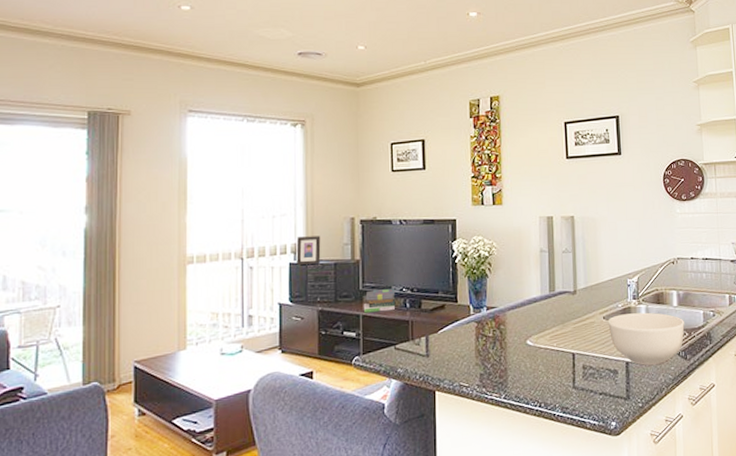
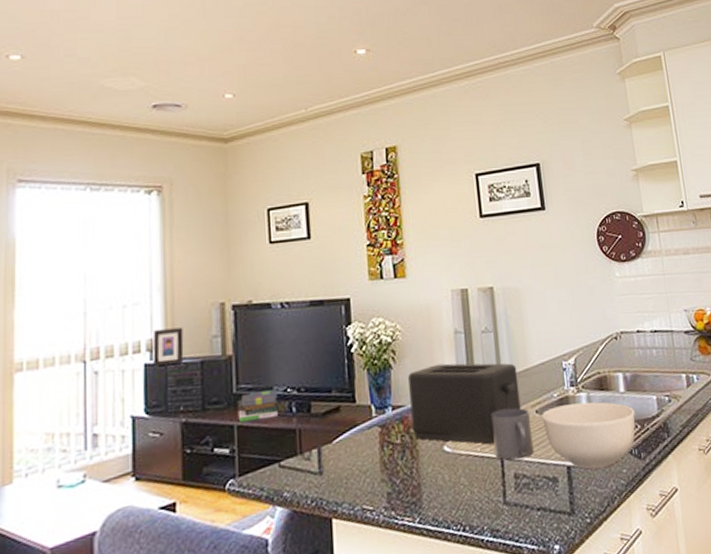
toaster: none [501,275,591,341] -> present [408,363,521,444]
mug: none [567,313,600,354] -> present [491,407,534,460]

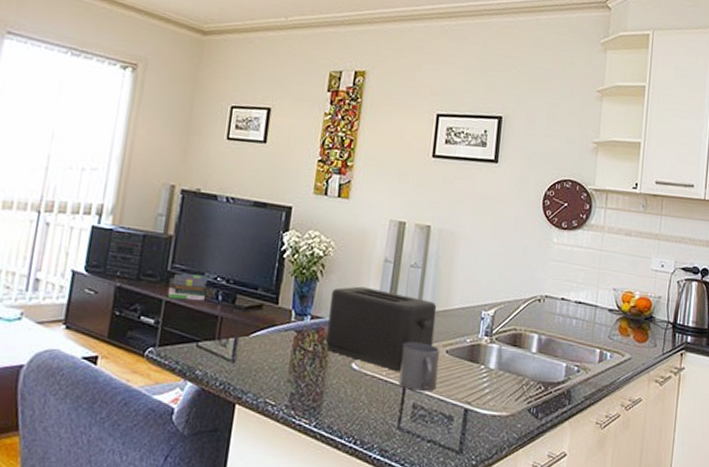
picture frame: present [152,327,184,367] -> none [100,197,133,234]
bowl: present [542,401,636,470] -> none [450,351,542,419]

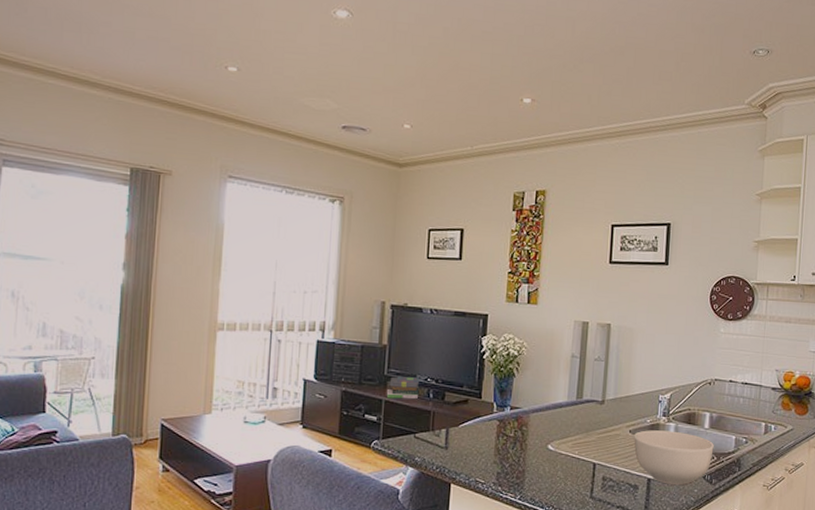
toaster: present [326,286,437,371] -> none [525,379,620,449]
mug: present [399,341,441,391] -> none [589,424,625,465]
bowl: none [450,351,542,419] -> present [634,430,714,486]

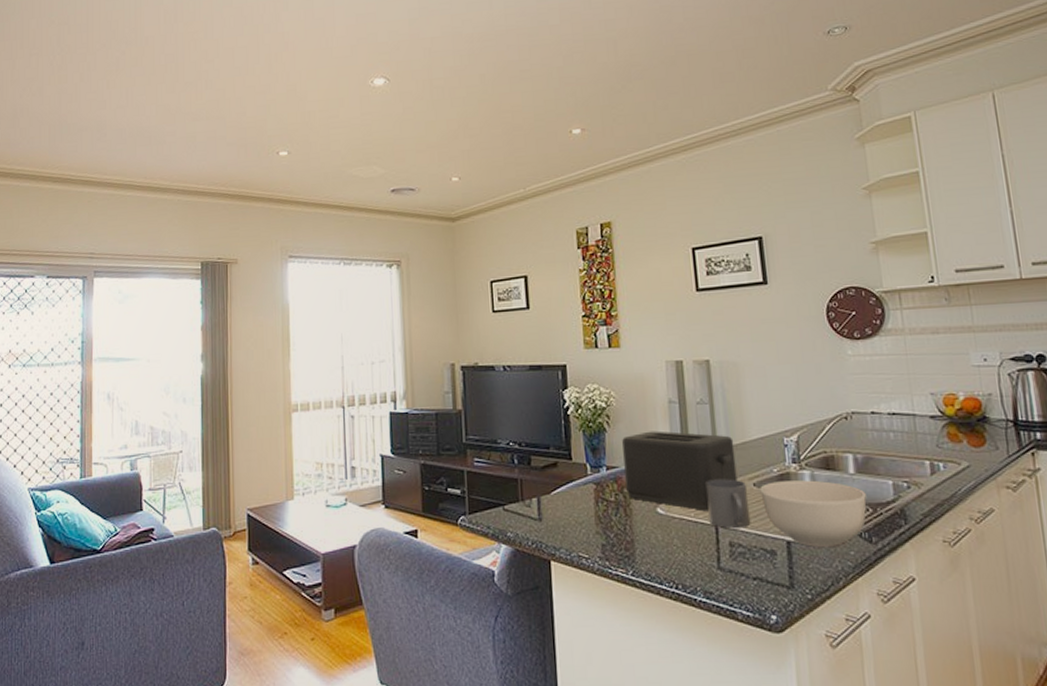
books: present [386,376,420,400] -> none [467,442,503,469]
toaster: none [525,379,620,449] -> present [622,430,738,510]
mug: none [589,424,625,465] -> present [706,479,751,528]

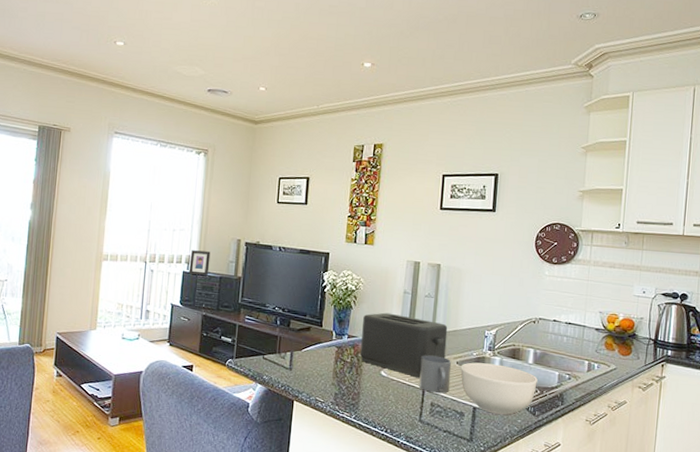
picture frame: none [396,383,421,416] -> present [189,250,211,276]

